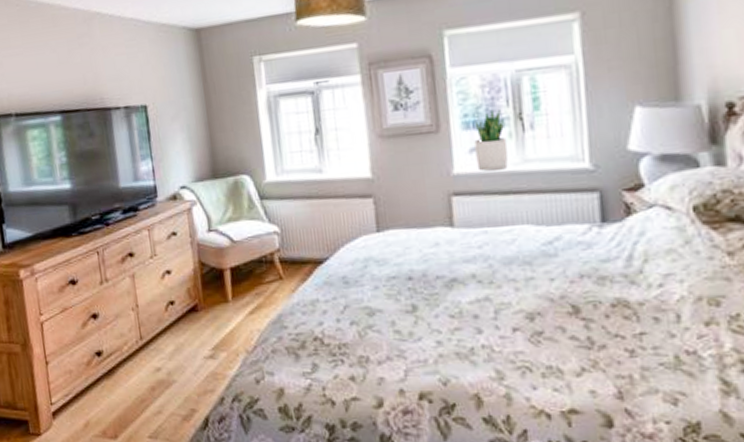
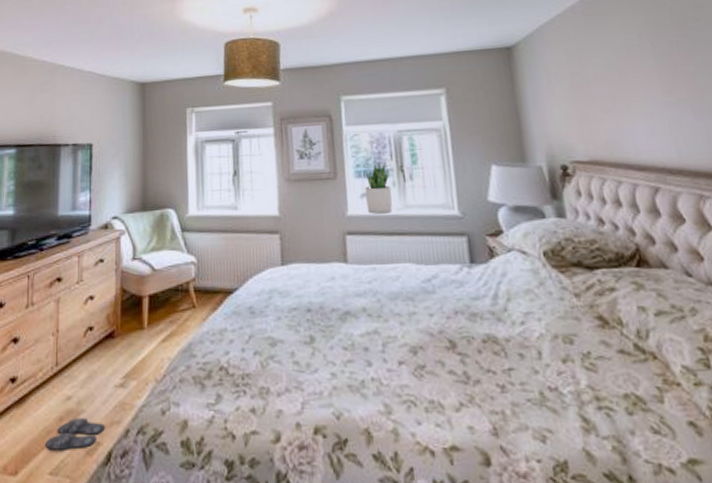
slippers: none [141,387,199,417] -> present [45,417,105,450]

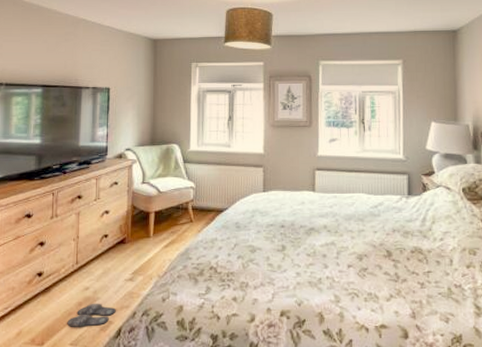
planter: present [364,161,393,215] -> none [333,115,354,156]

